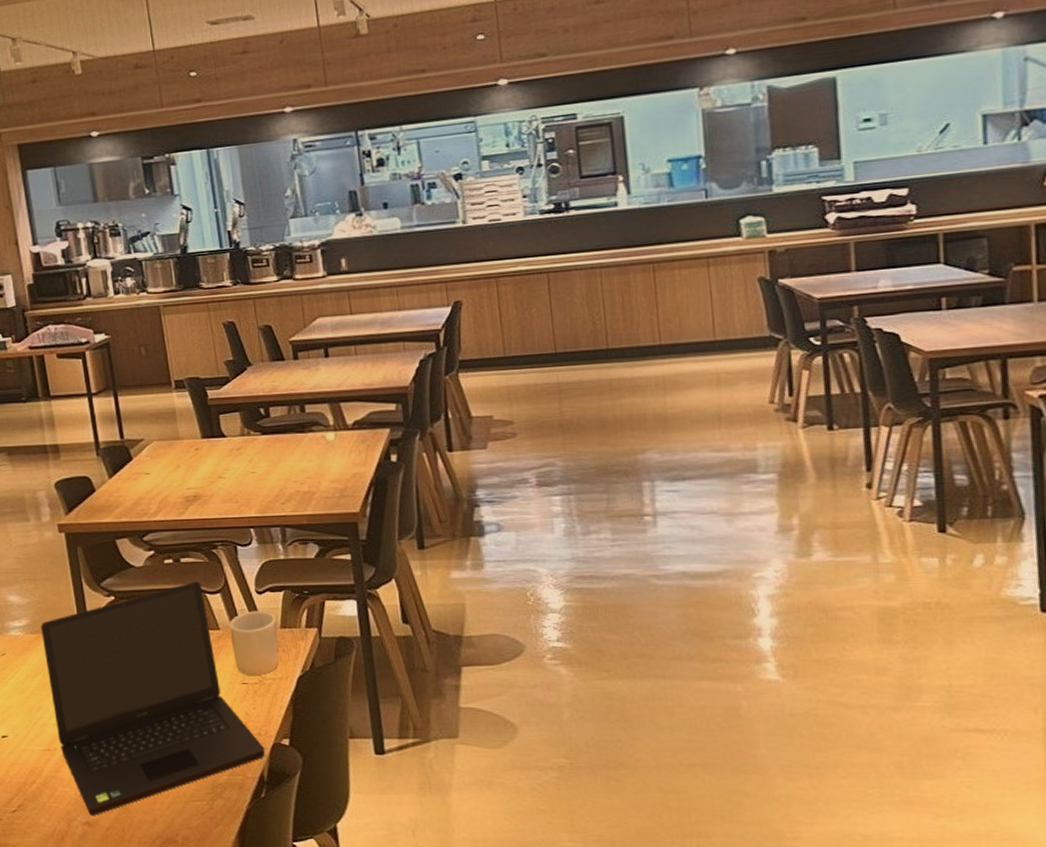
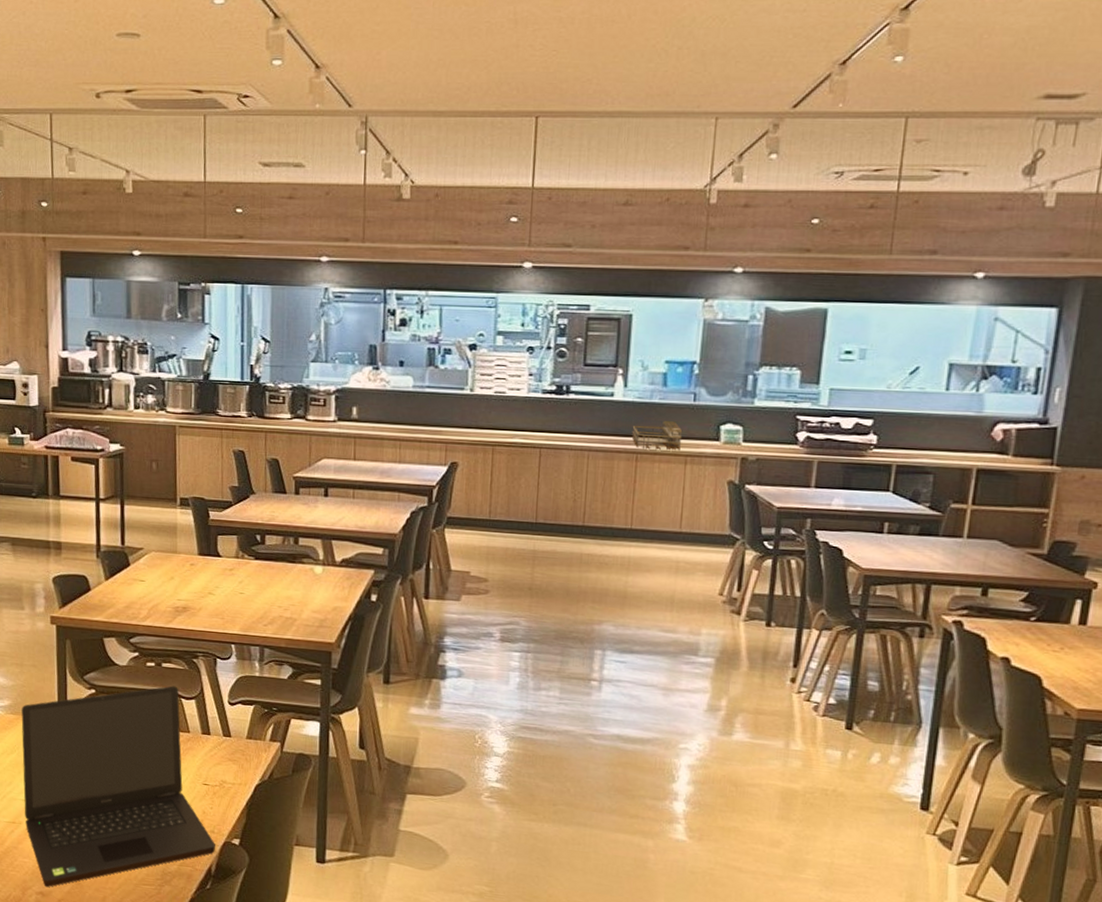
mug: present [229,611,280,676] -> none [199,719,244,779]
dish rack: none [643,223,701,257] -> present [631,421,683,451]

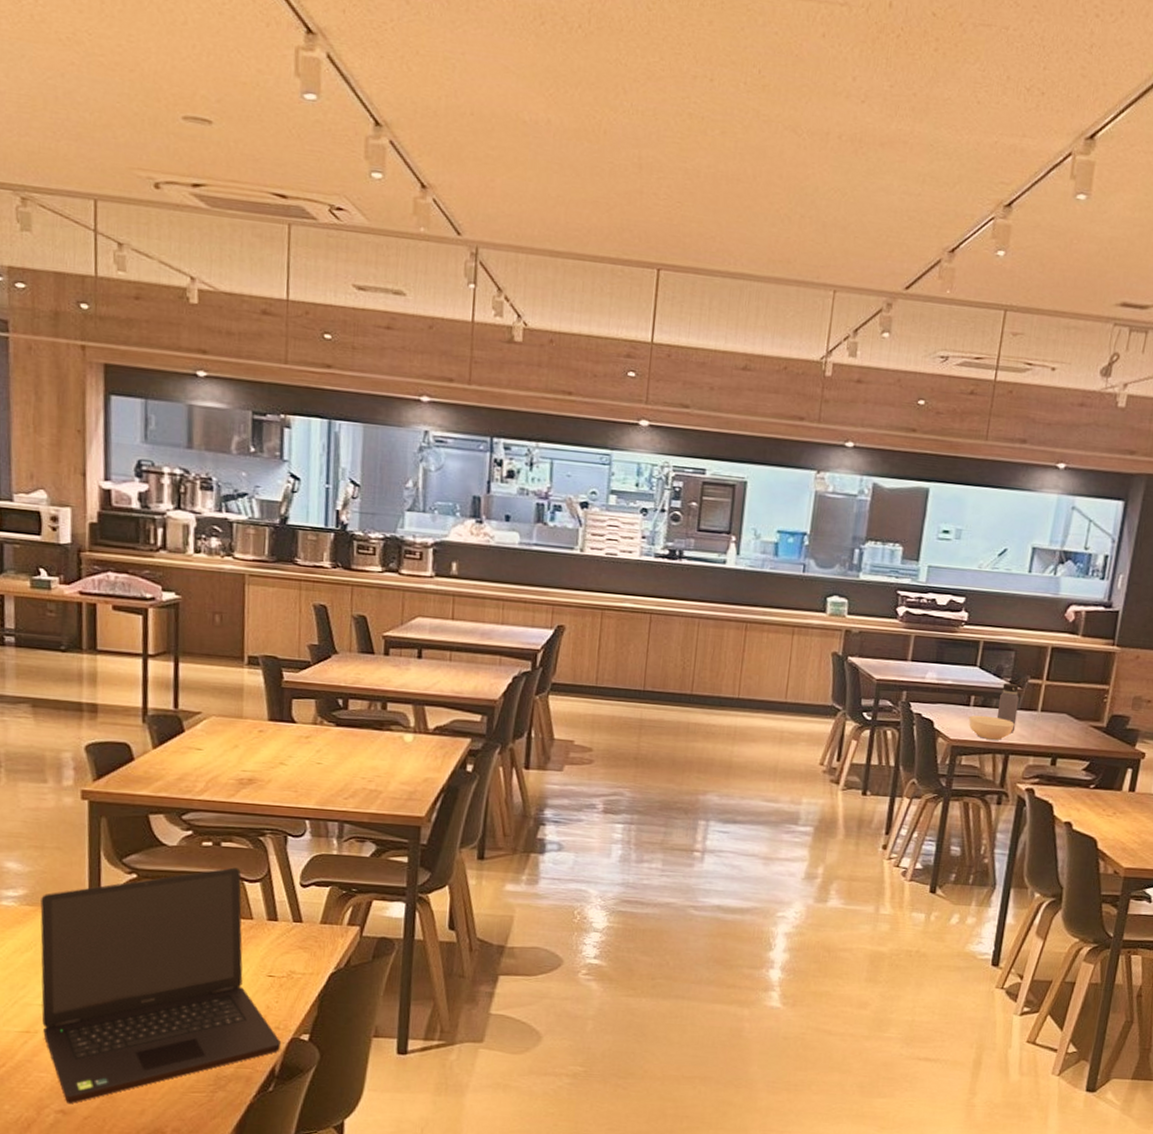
dish rack: present [631,421,683,451] -> none [742,591,792,622]
bowl: none [882,542,937,569] -> present [968,715,1015,740]
water bottle: none [915,501,945,562] -> present [996,677,1024,733]

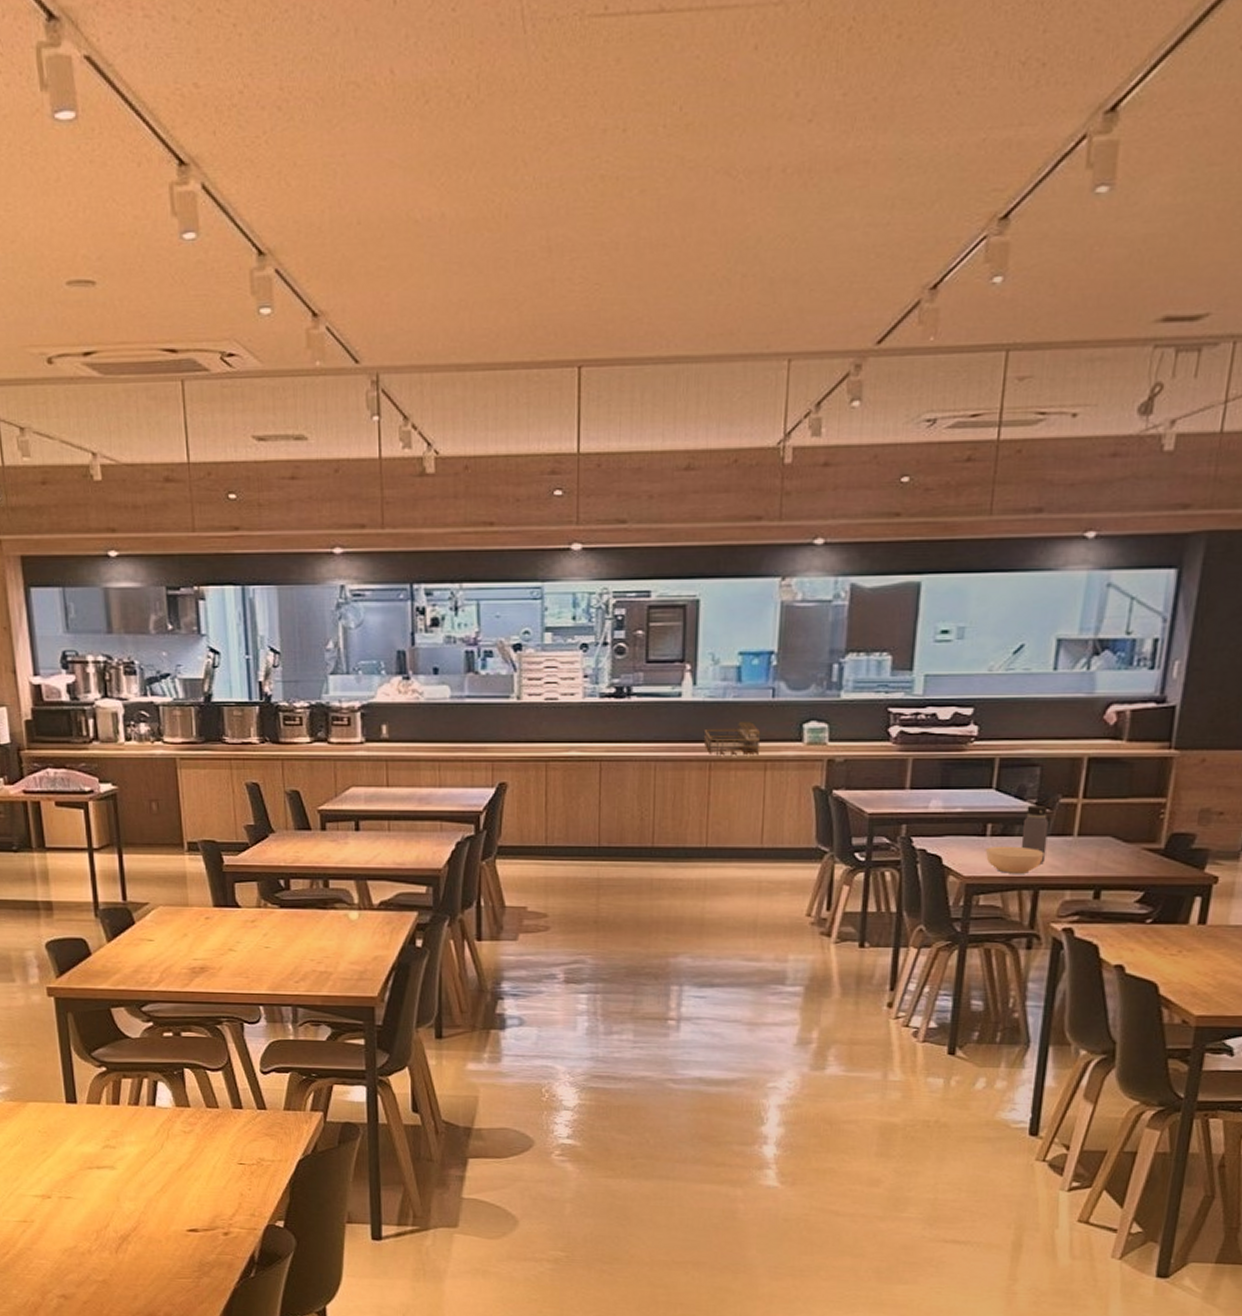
laptop: present [40,867,282,1103] -> none [22,1057,258,1289]
dish rack: none [742,591,792,622] -> present [703,722,761,756]

